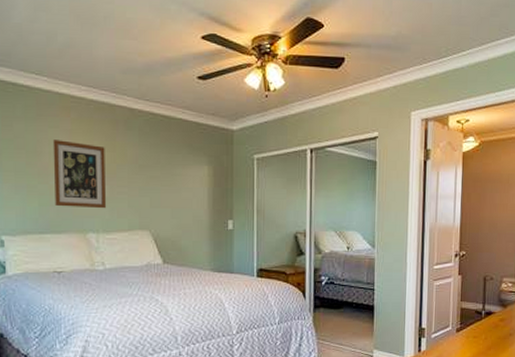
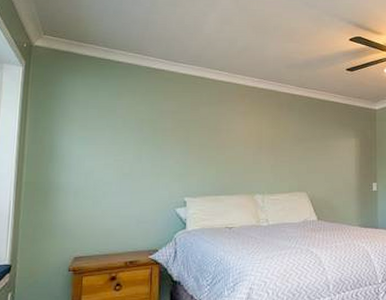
wall art: present [52,140,106,209] -> none [229,120,271,175]

